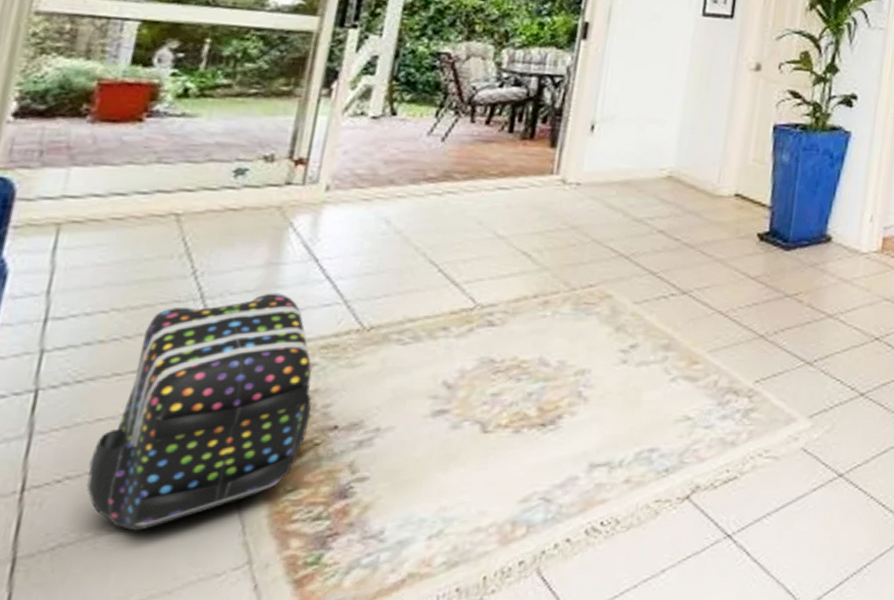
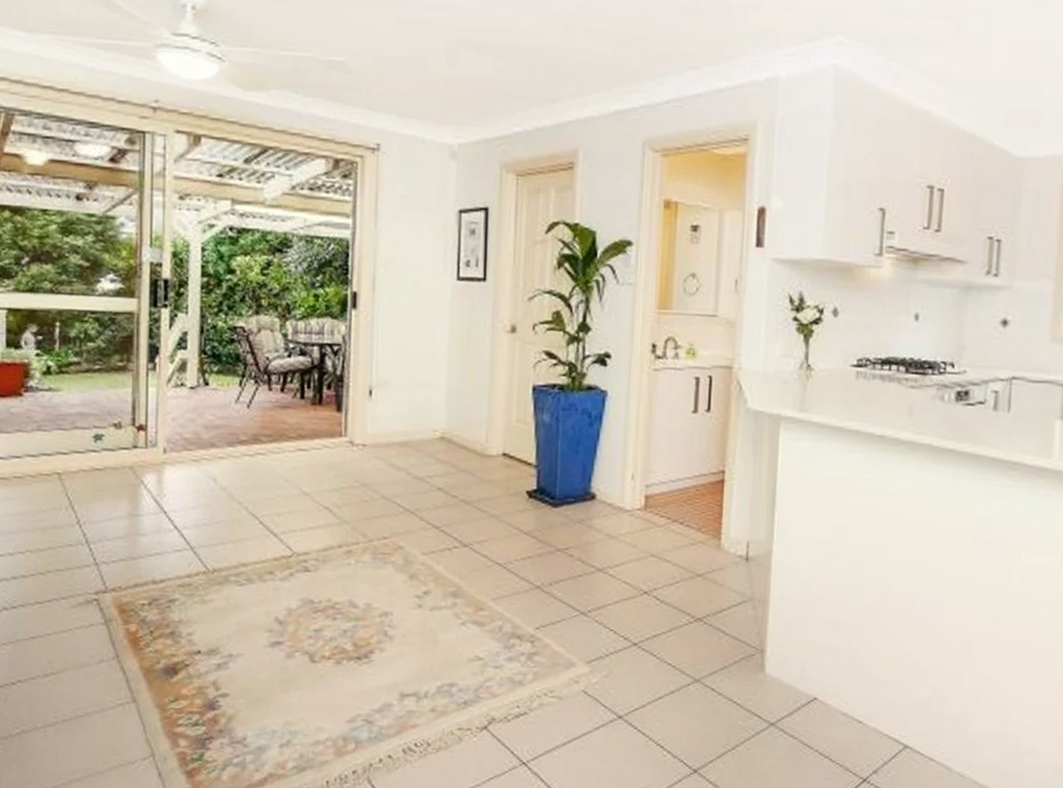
backpack: present [86,293,312,531] -> none [32,539,179,725]

